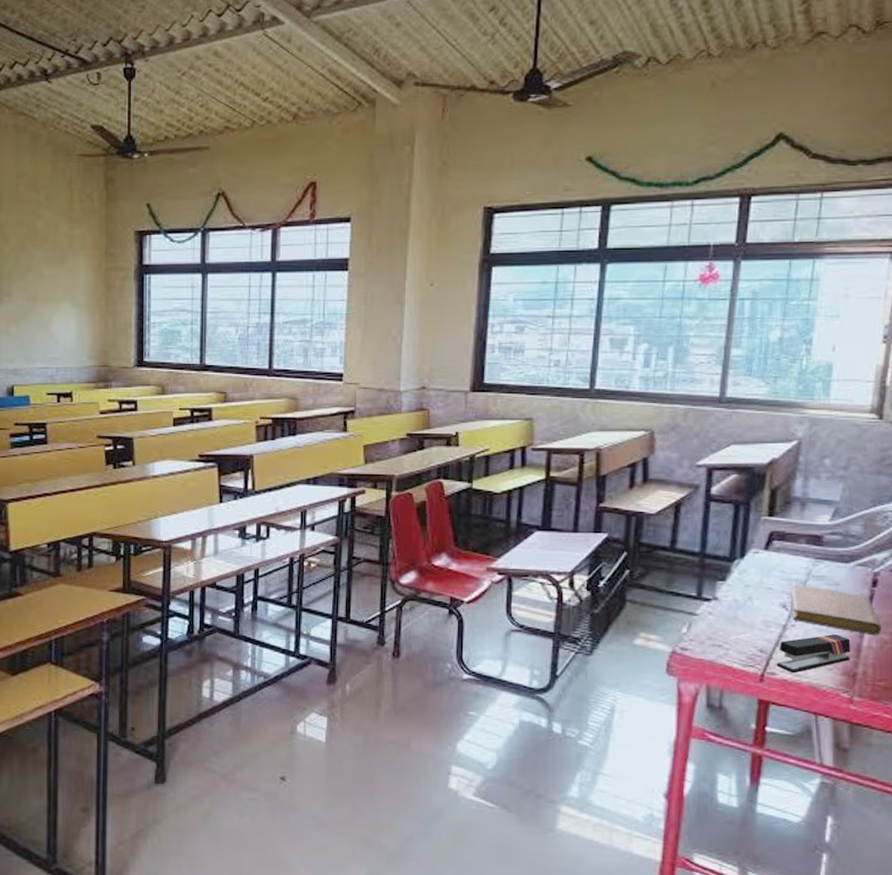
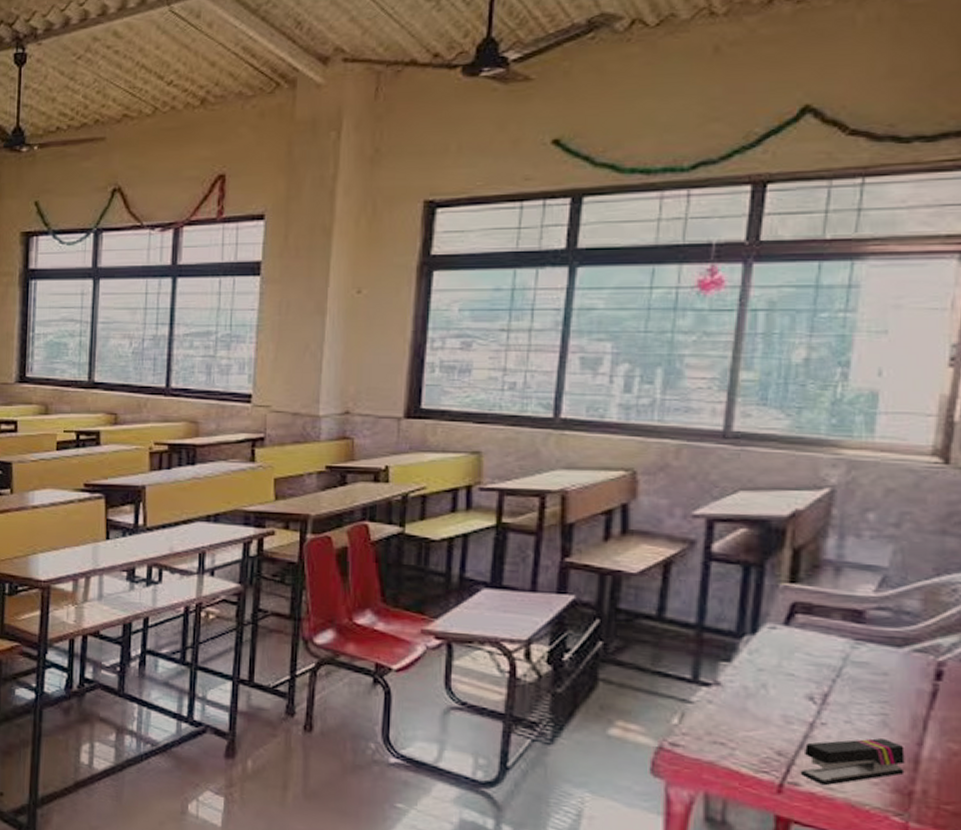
notebook: present [790,584,882,636] -> none [819,671,949,744]

